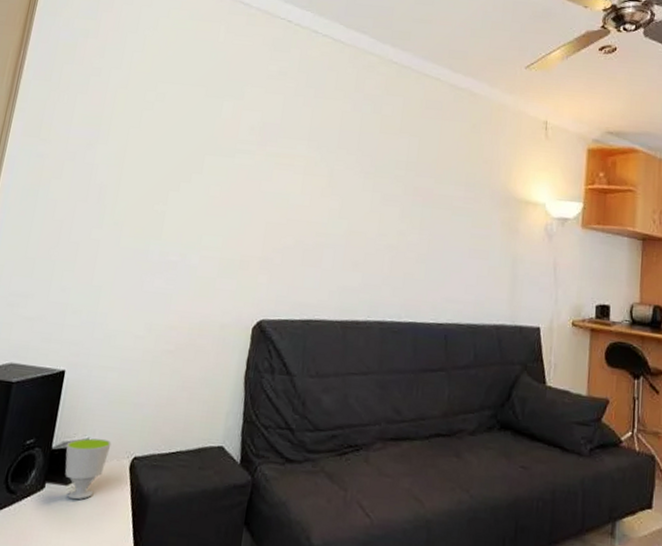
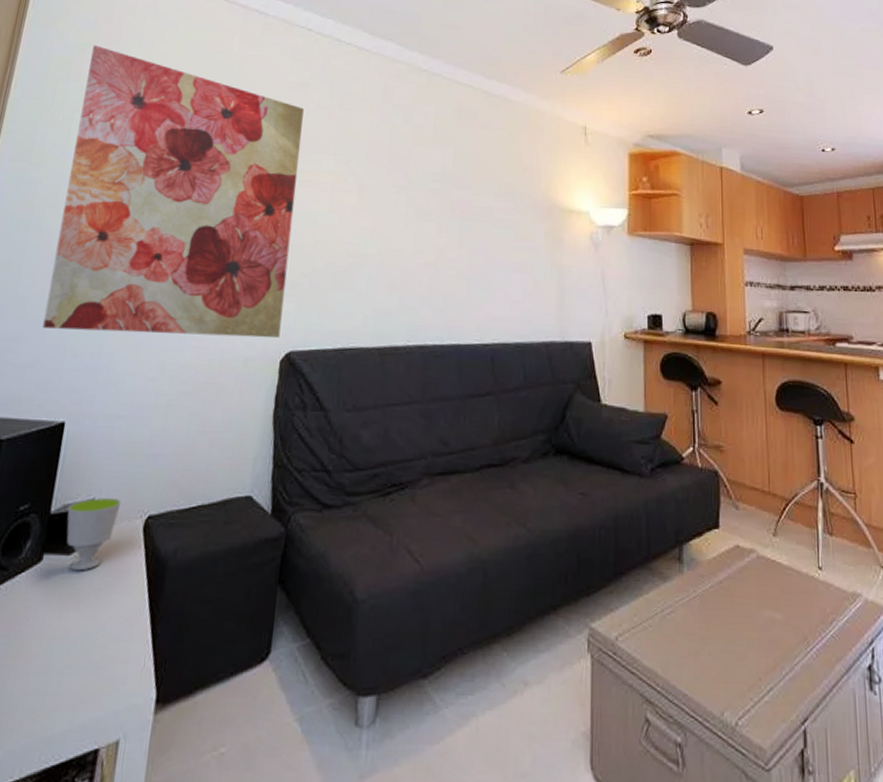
wall art: none [47,32,282,307] -> present [42,45,304,338]

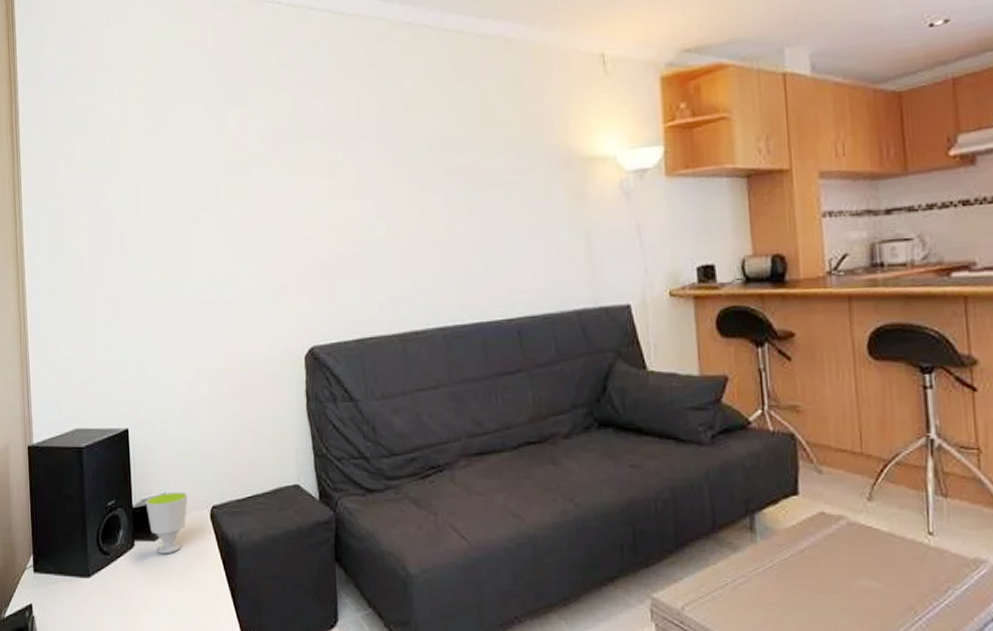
wall art: present [42,45,304,338] -> none [80,65,300,347]

